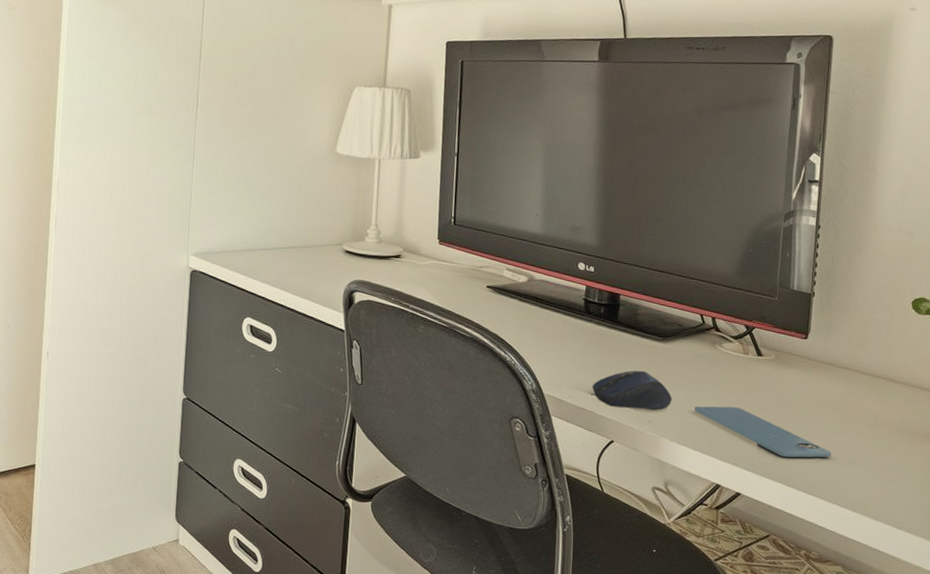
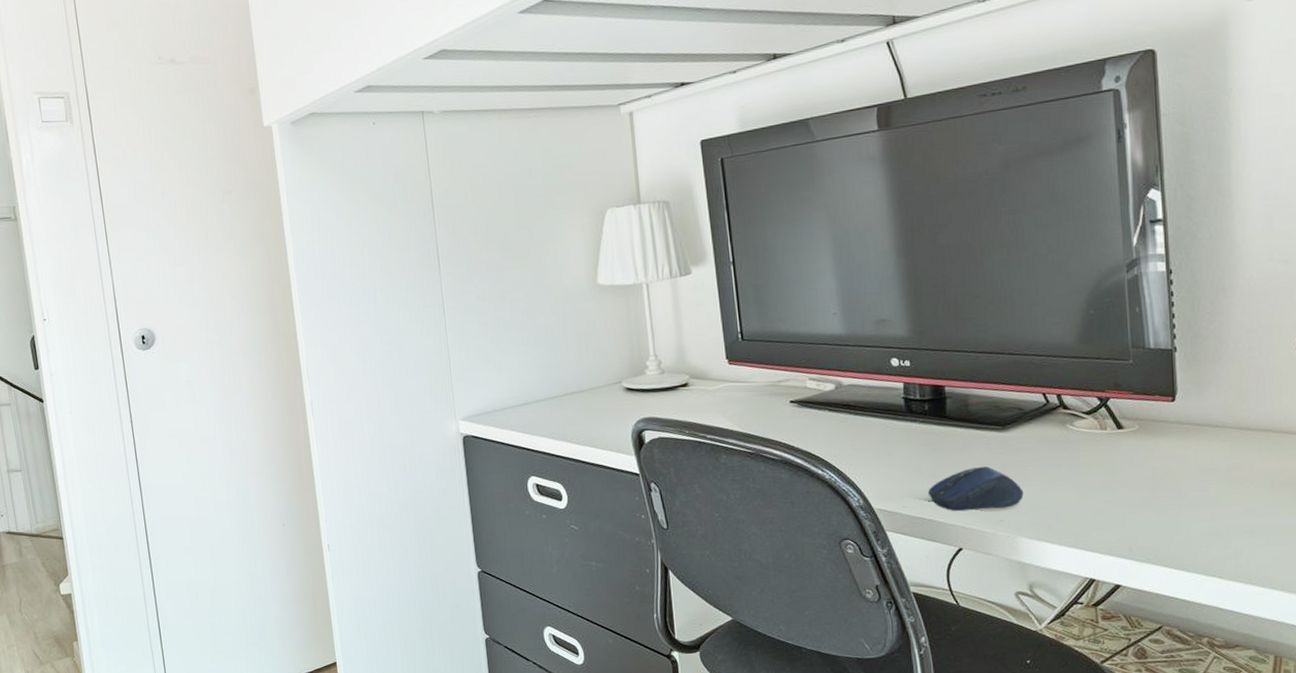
smartphone: present [694,406,832,458] -> none [1051,490,1224,537]

